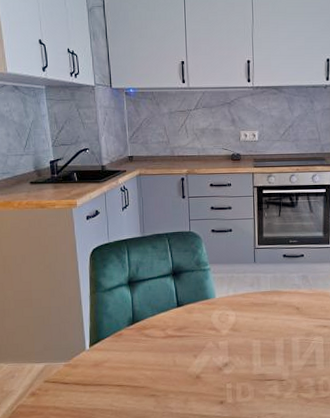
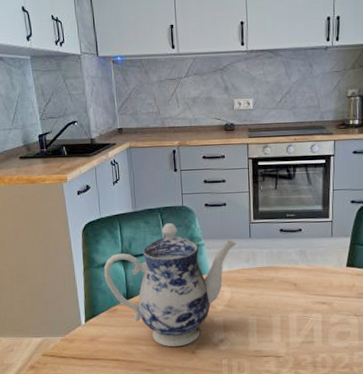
teapot: none [110,248,242,372] -> present [103,223,237,347]

